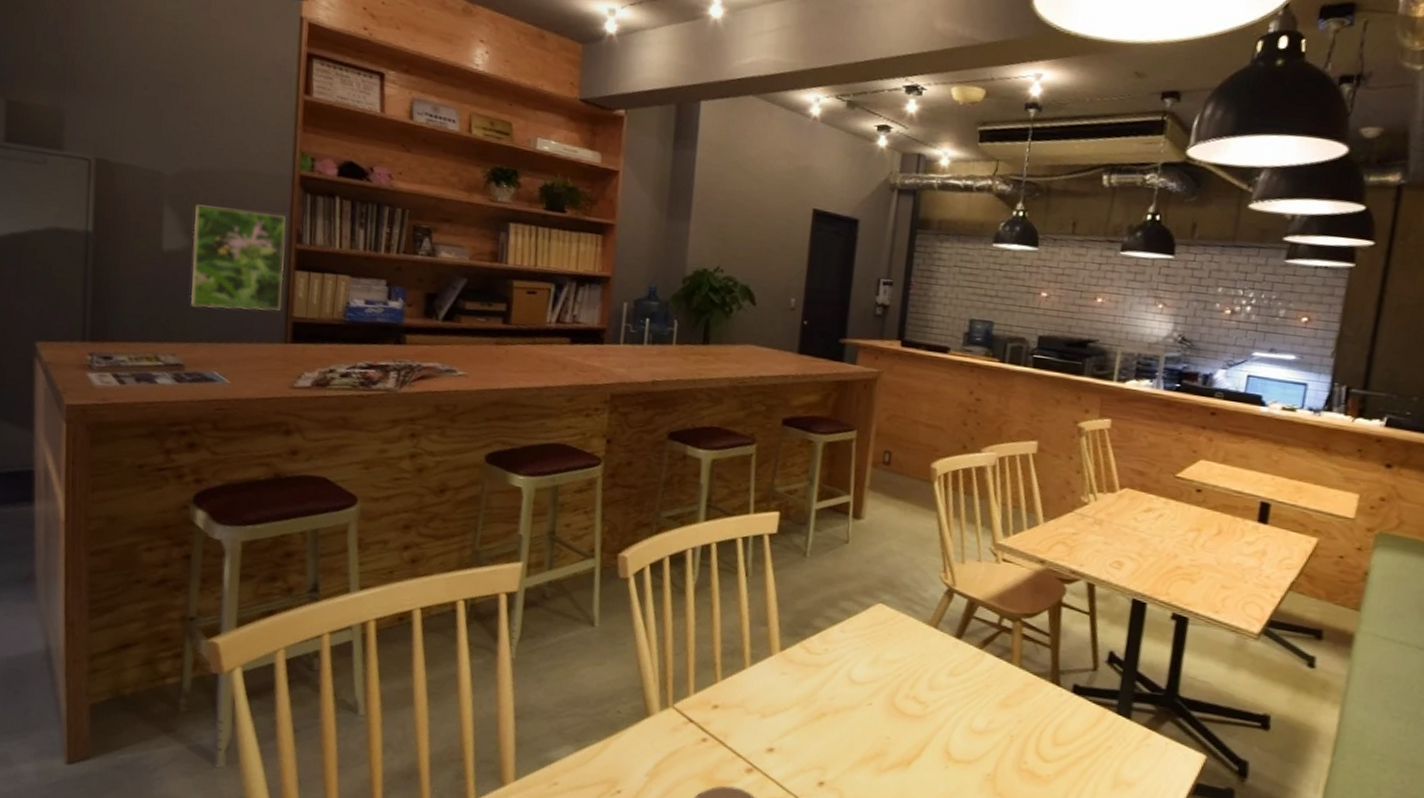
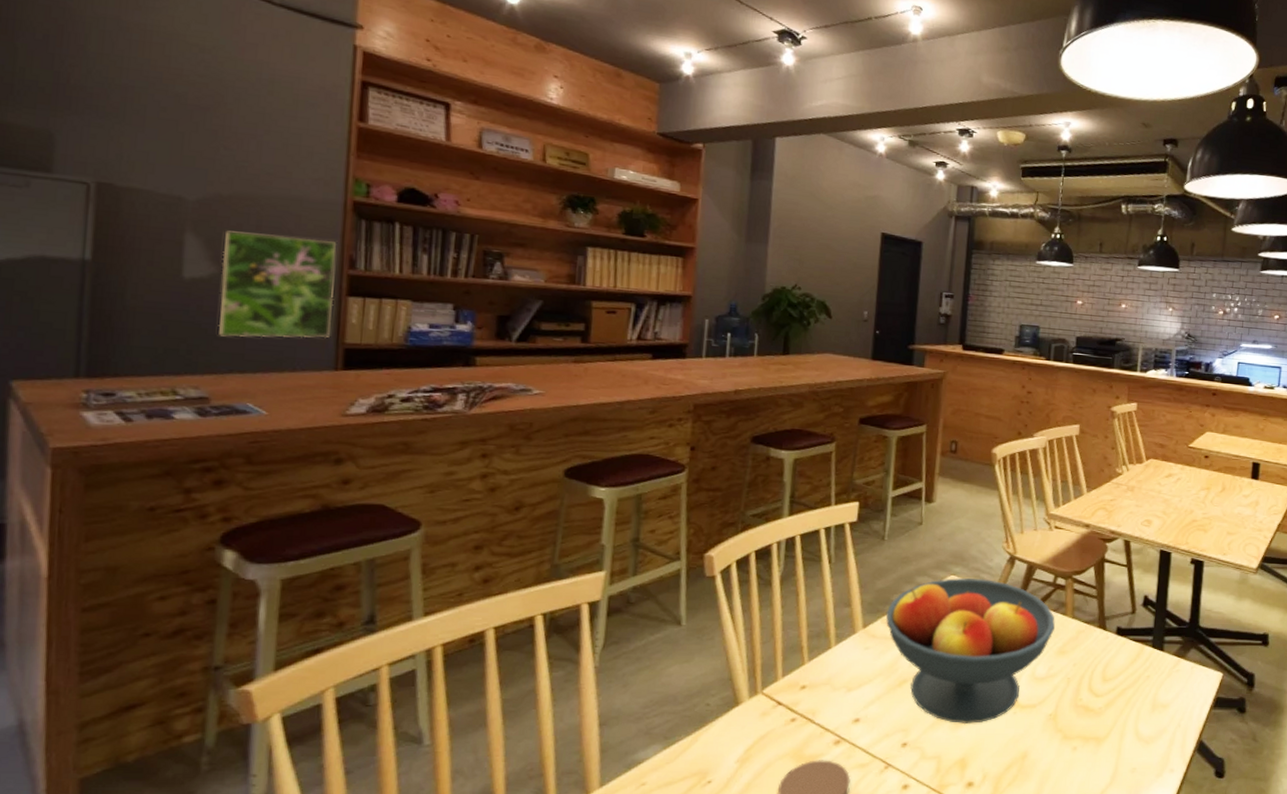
fruit bowl: none [804,606,999,772] -> present [885,577,1056,724]

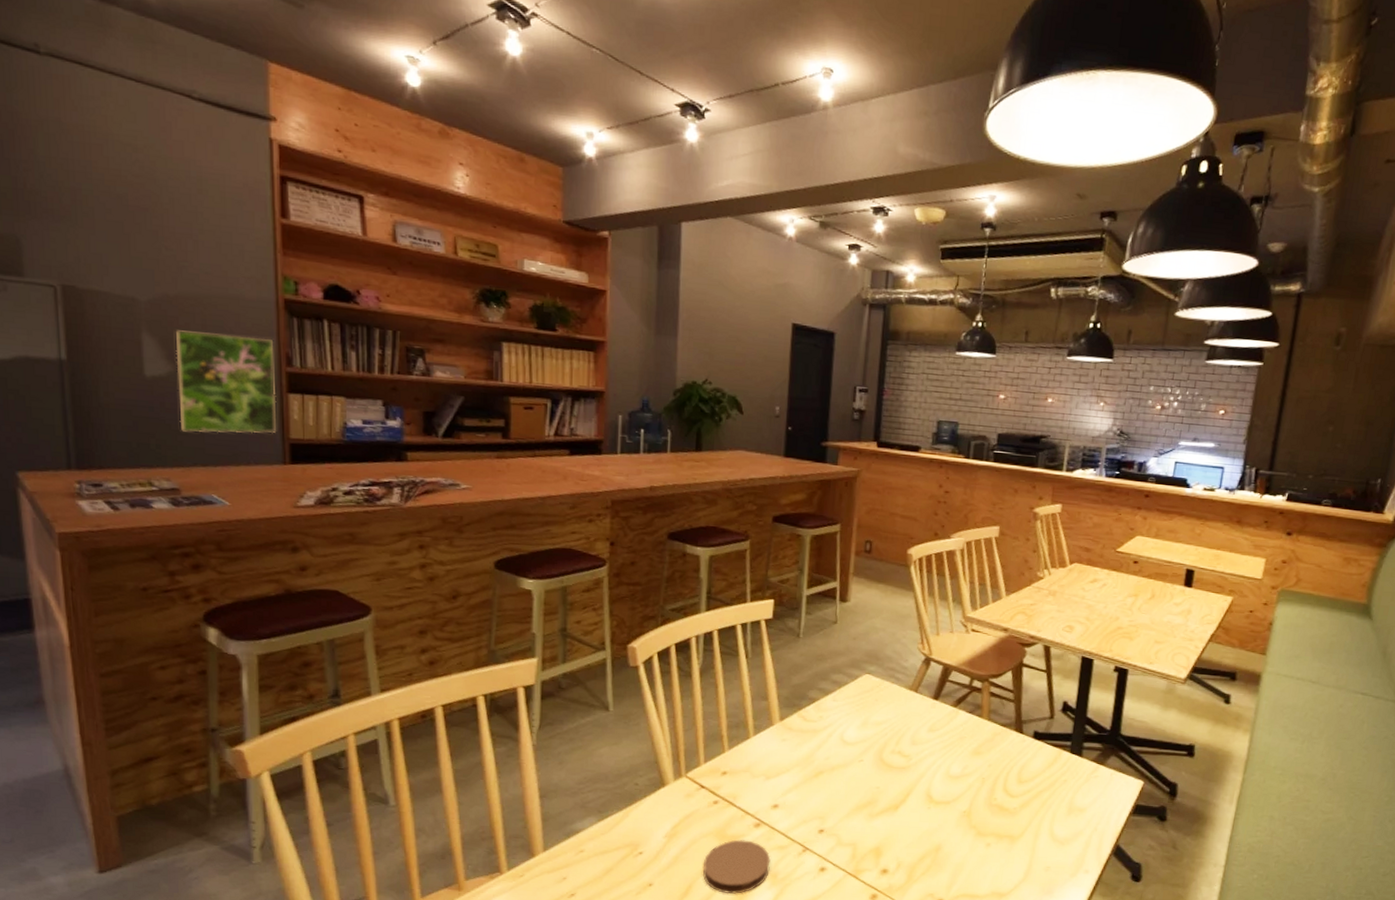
fruit bowl: present [885,577,1056,724] -> none [801,676,971,816]

